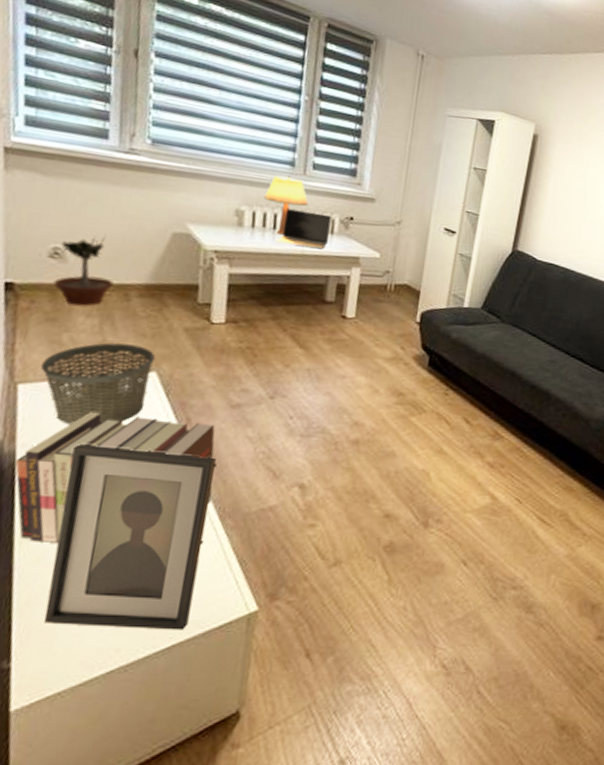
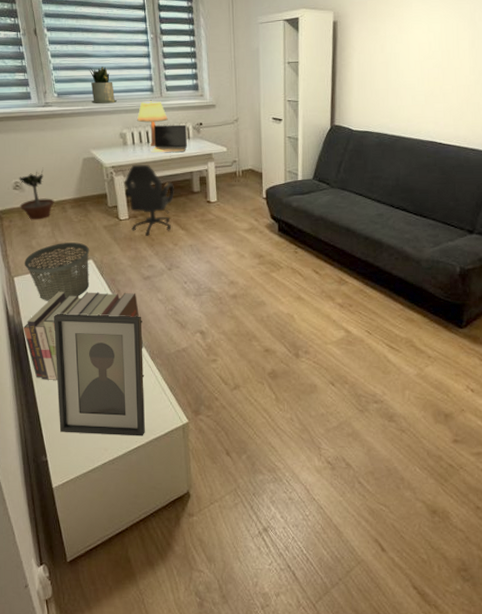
planter: none [202,117,240,170] -> present [88,66,117,104]
chair: none [225,254,301,350] -> present [124,165,175,236]

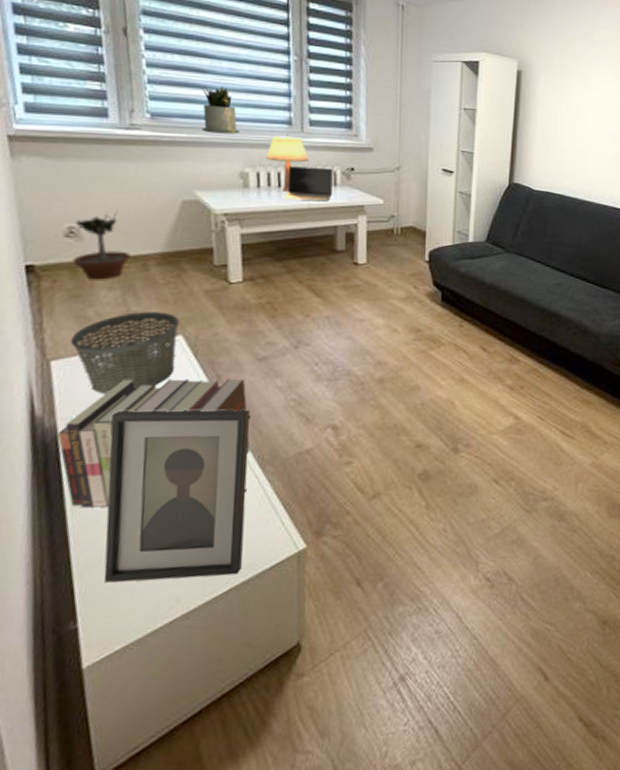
chair: present [124,165,175,236] -> none [239,213,312,305]

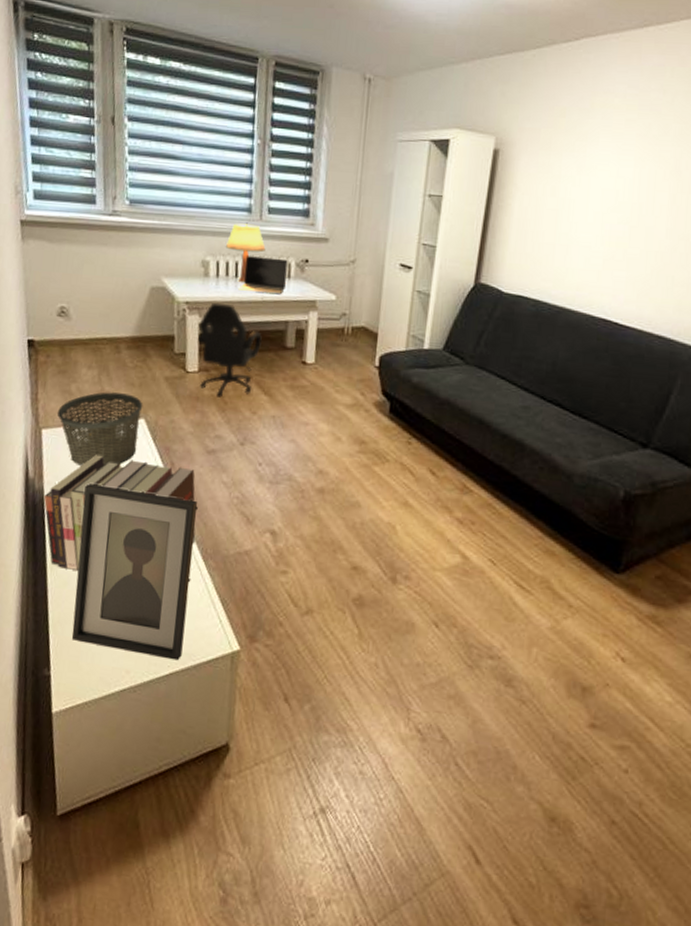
potted tree: present [72,209,131,280] -> none [62,292,107,359]
planter: present [201,86,239,134] -> none [171,172,204,222]
chair: none [239,213,312,305] -> present [197,303,263,397]

